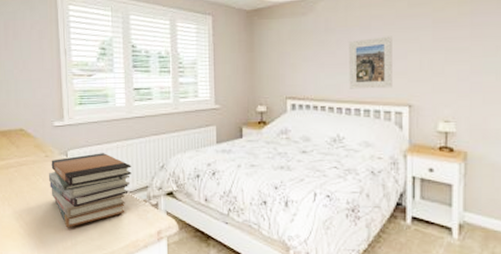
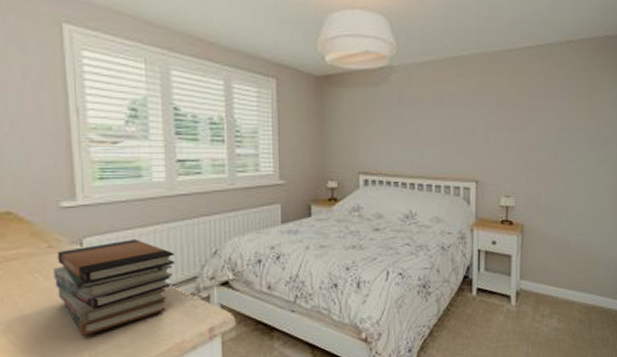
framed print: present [349,36,392,89] -> none [422,112,462,165]

